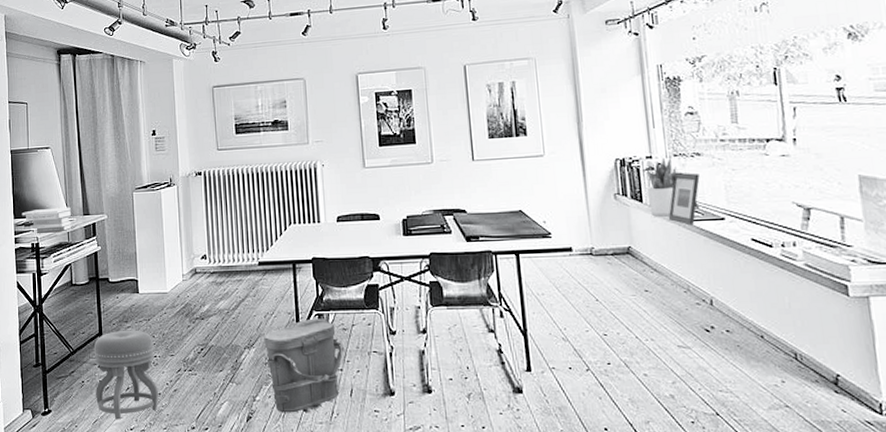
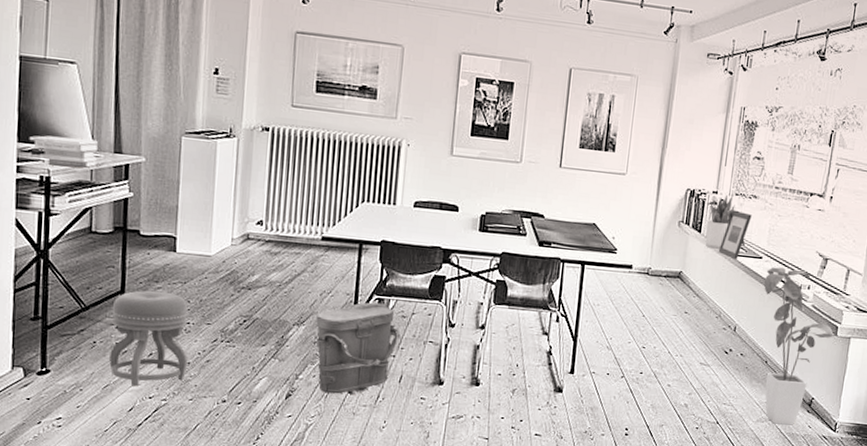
house plant: none [733,225,851,411] -> present [763,267,838,426]

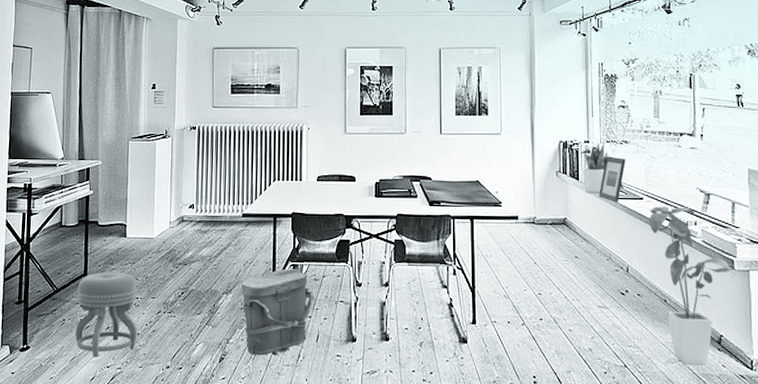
books: present [29,135,99,168] -> none [17,151,67,175]

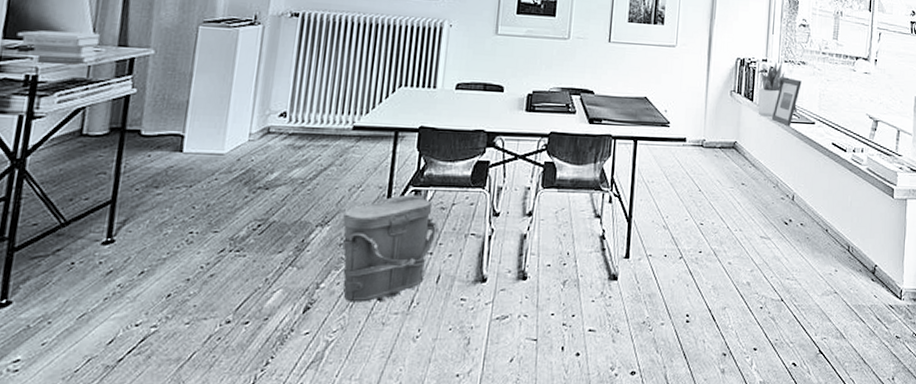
books: none [17,151,67,175] -> present [17,30,100,64]
stool: present [75,271,137,356] -> none [89,197,193,311]
house plant: present [648,206,736,365] -> none [818,132,895,296]

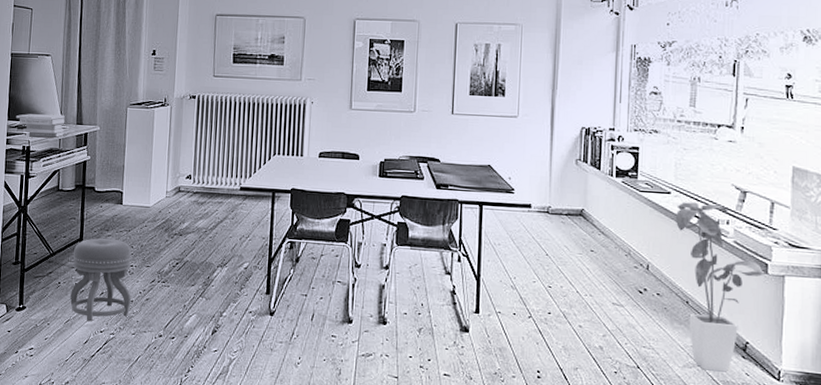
stool: none [89,197,193,311] -> present [70,238,132,321]
bag: present [342,194,439,303] -> none [236,245,311,332]
planter: present [757,62,785,118] -> none [605,131,635,187]
picture frame: present [771,77,802,127] -> none [621,145,654,196]
house plant: none [818,132,895,296] -> present [675,202,769,373]

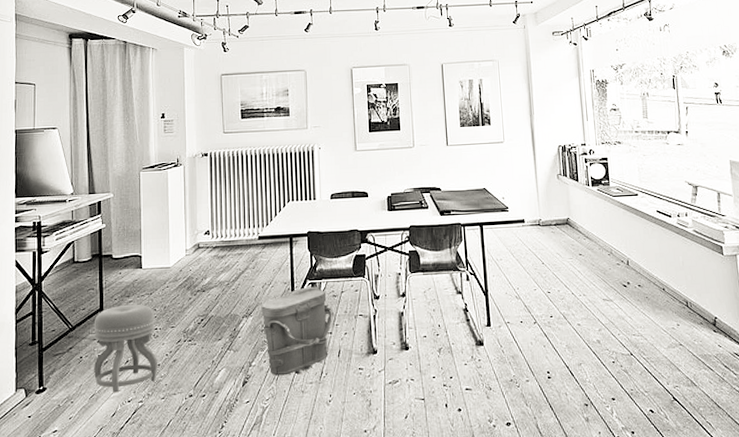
books: present [16,114,65,138] -> none [24,186,77,212]
bag: none [236,245,311,332] -> present [261,286,334,376]
house plant: present [675,202,769,373] -> none [644,200,725,348]

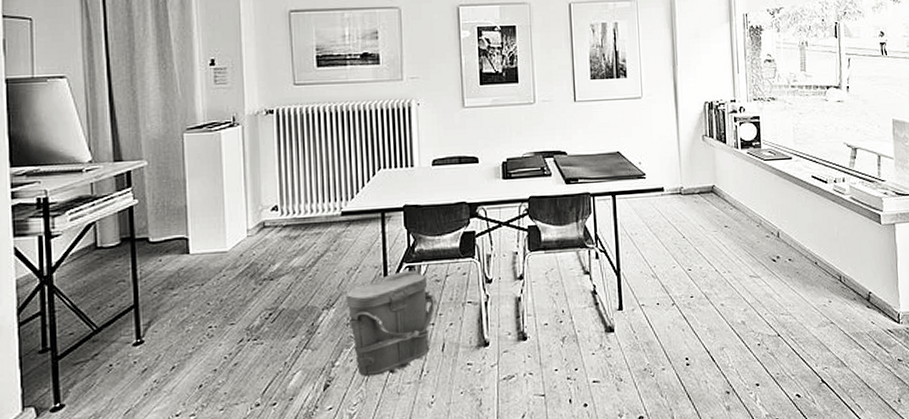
stool: present [93,304,157,392] -> none [126,297,213,405]

